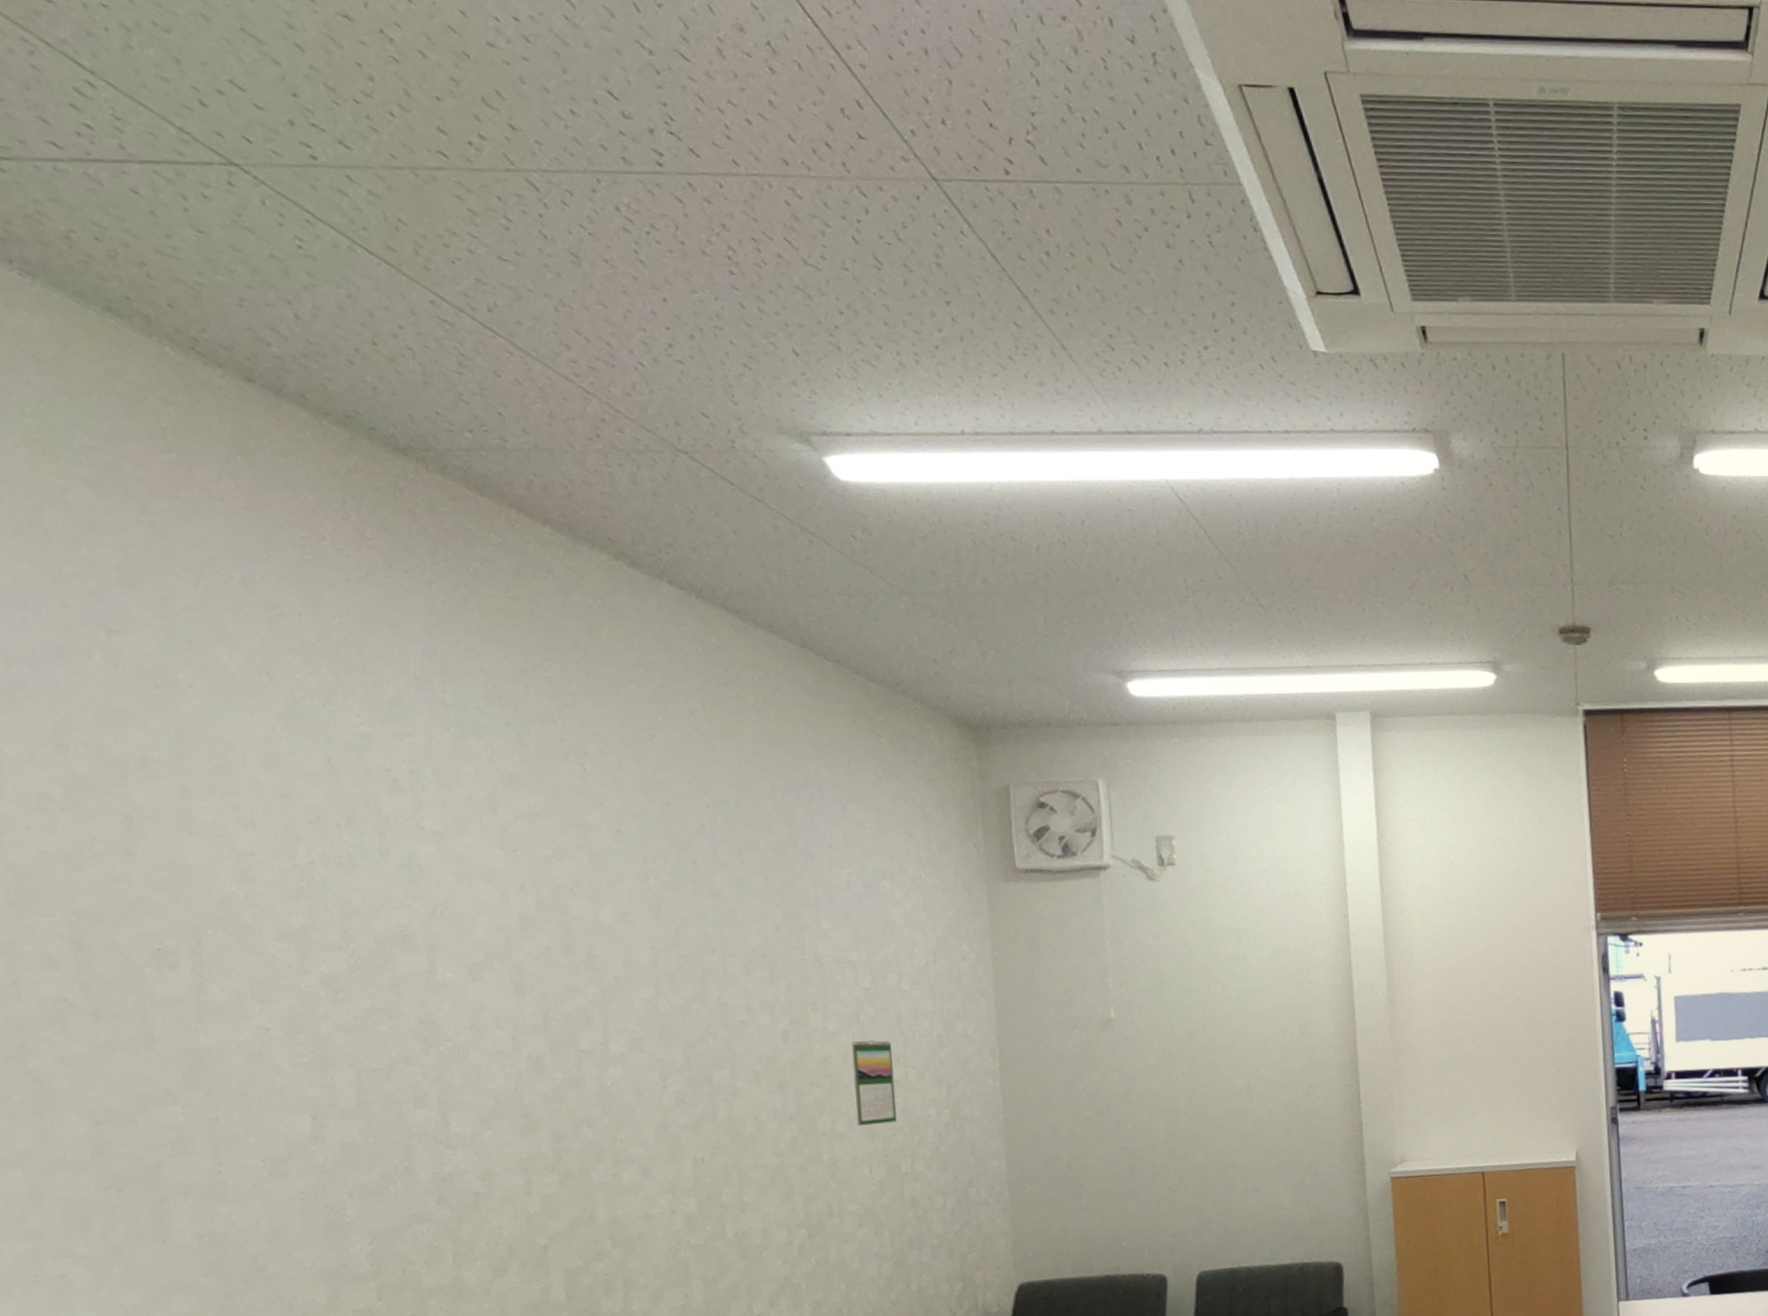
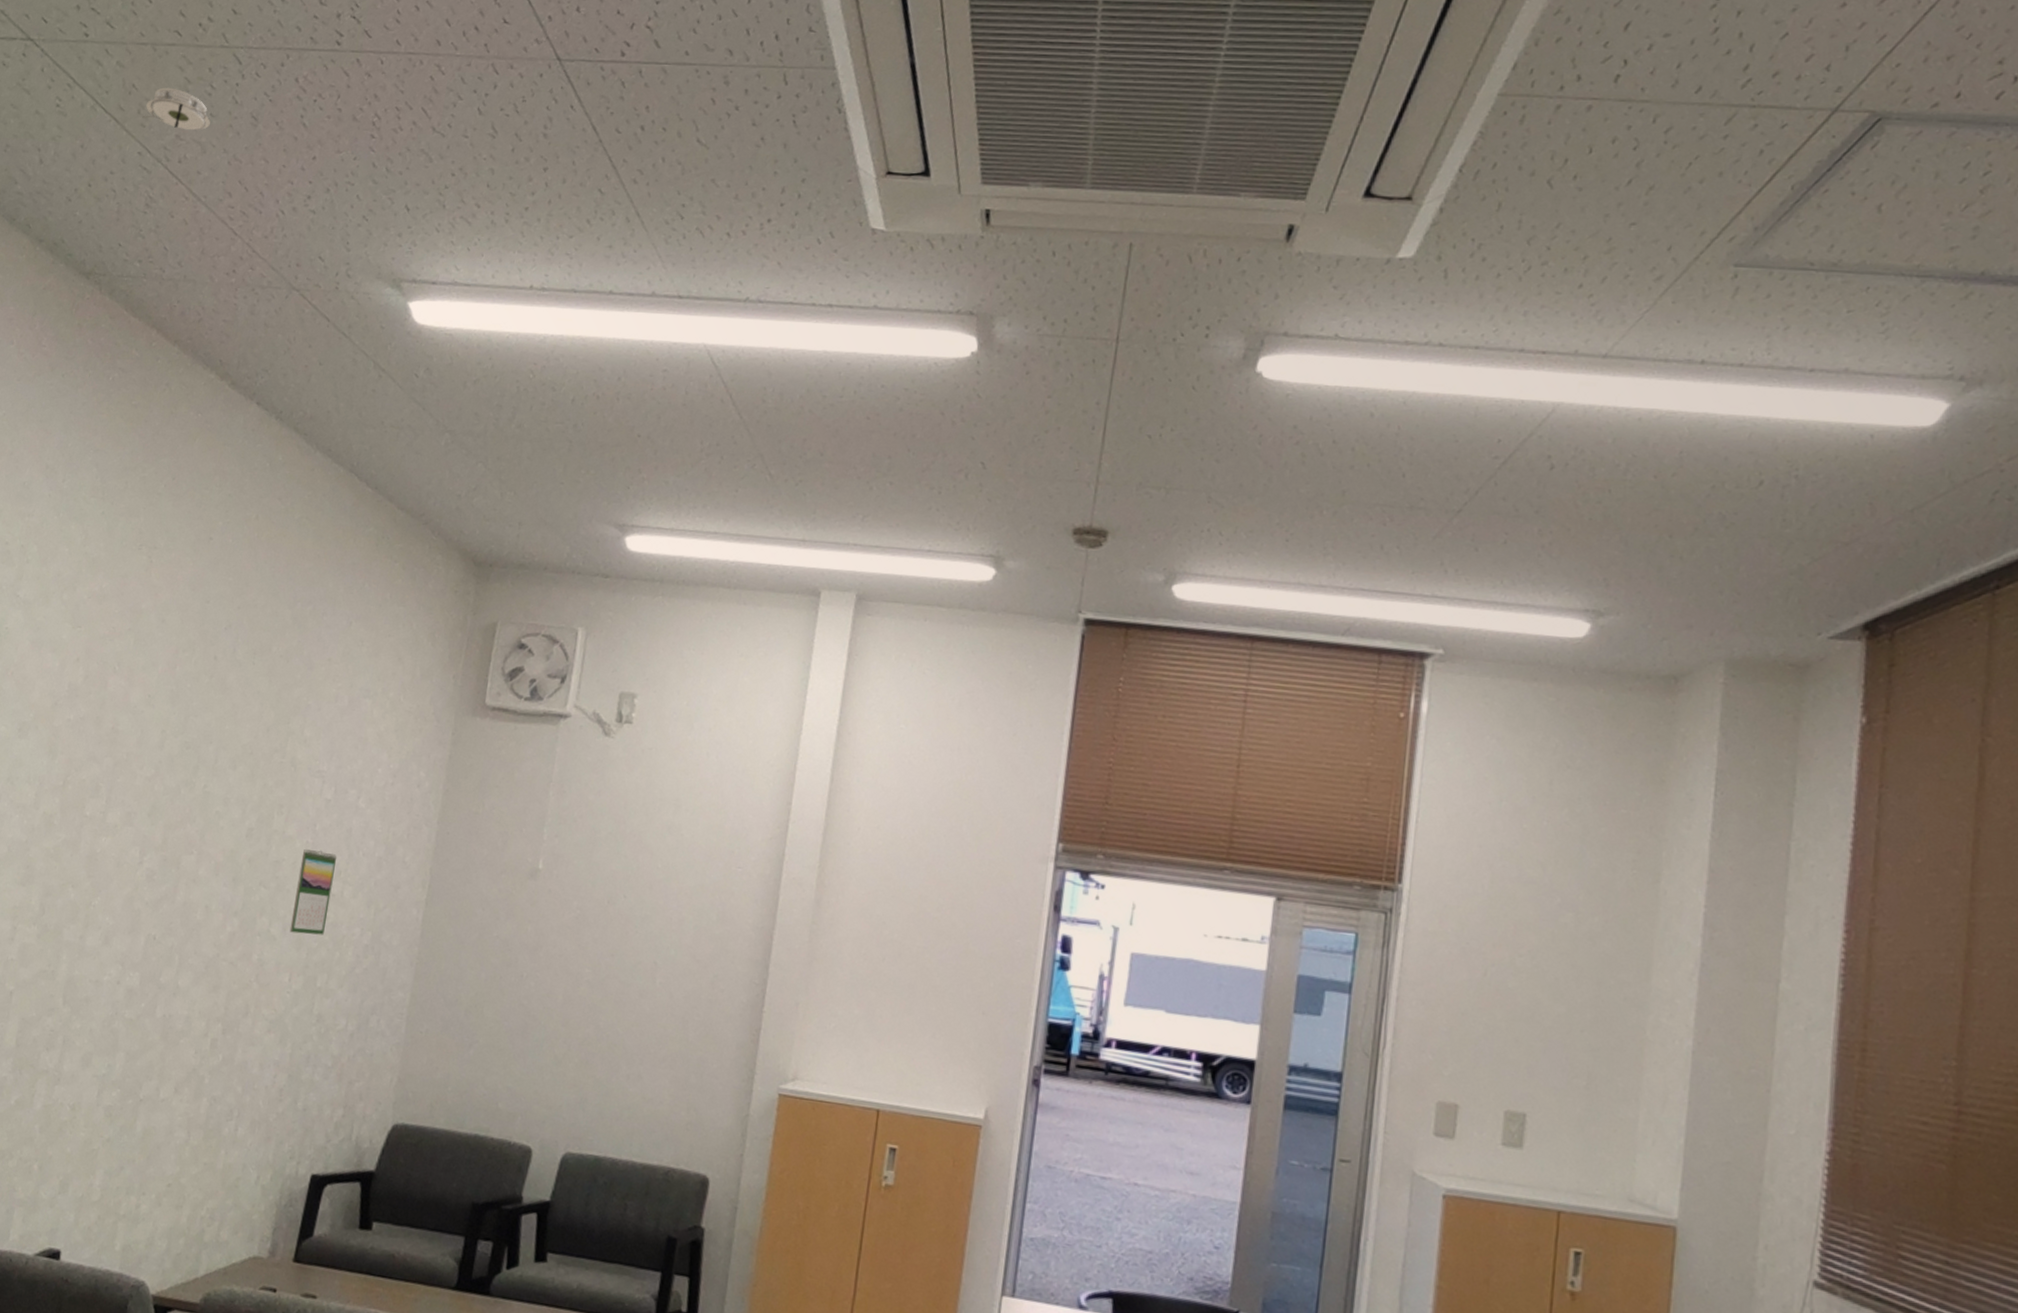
smoke detector: none [423,221,518,273] -> present [142,87,211,131]

